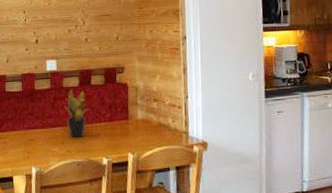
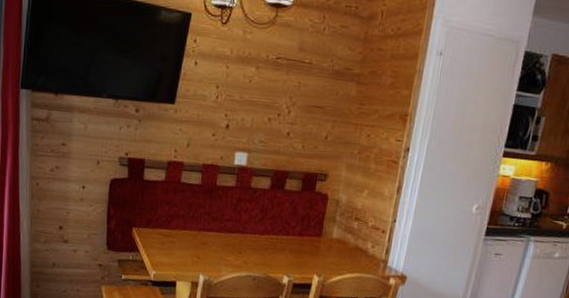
potted plant: present [65,89,89,138] -> none [248,191,277,250]

